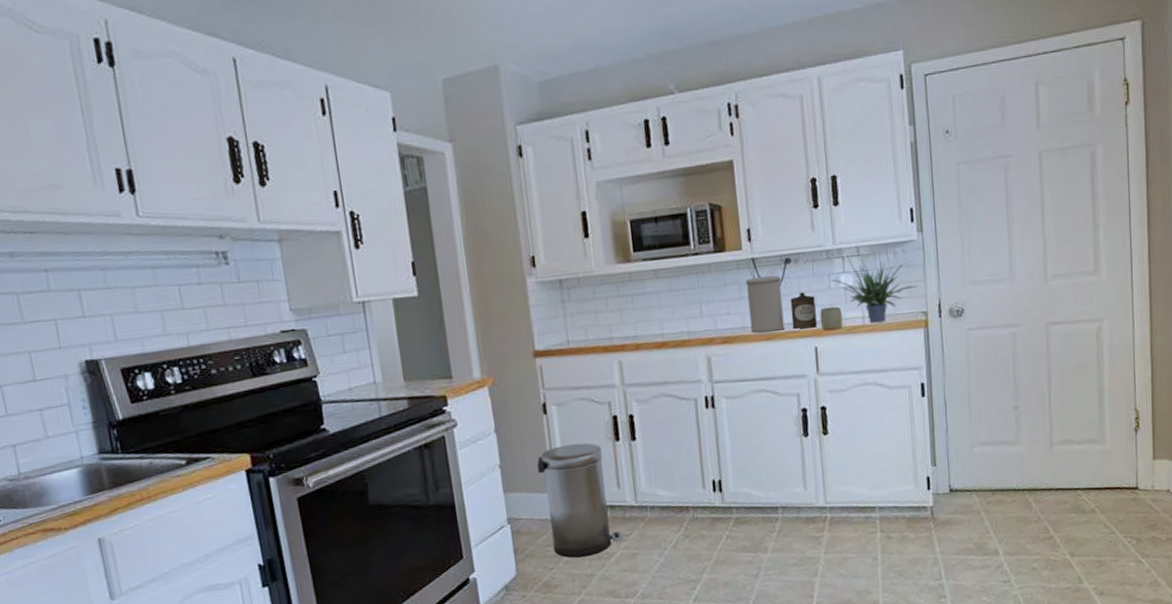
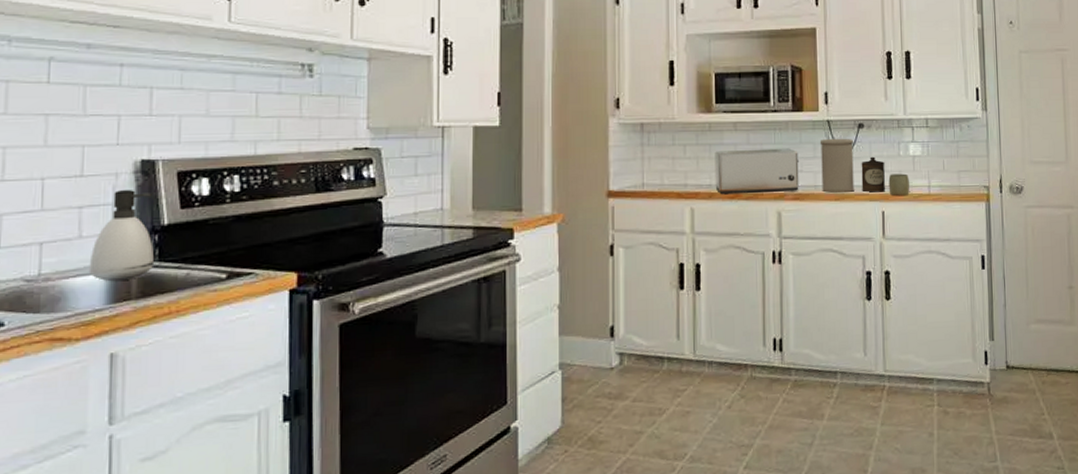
soap dispenser: none [59,389,119,476] -> present [88,189,155,282]
pedal bin: present [537,443,622,558] -> none [597,289,676,412]
toaster: none [637,291,727,345] -> present [715,148,800,195]
potted plant: present [832,256,917,323] -> none [902,126,981,193]

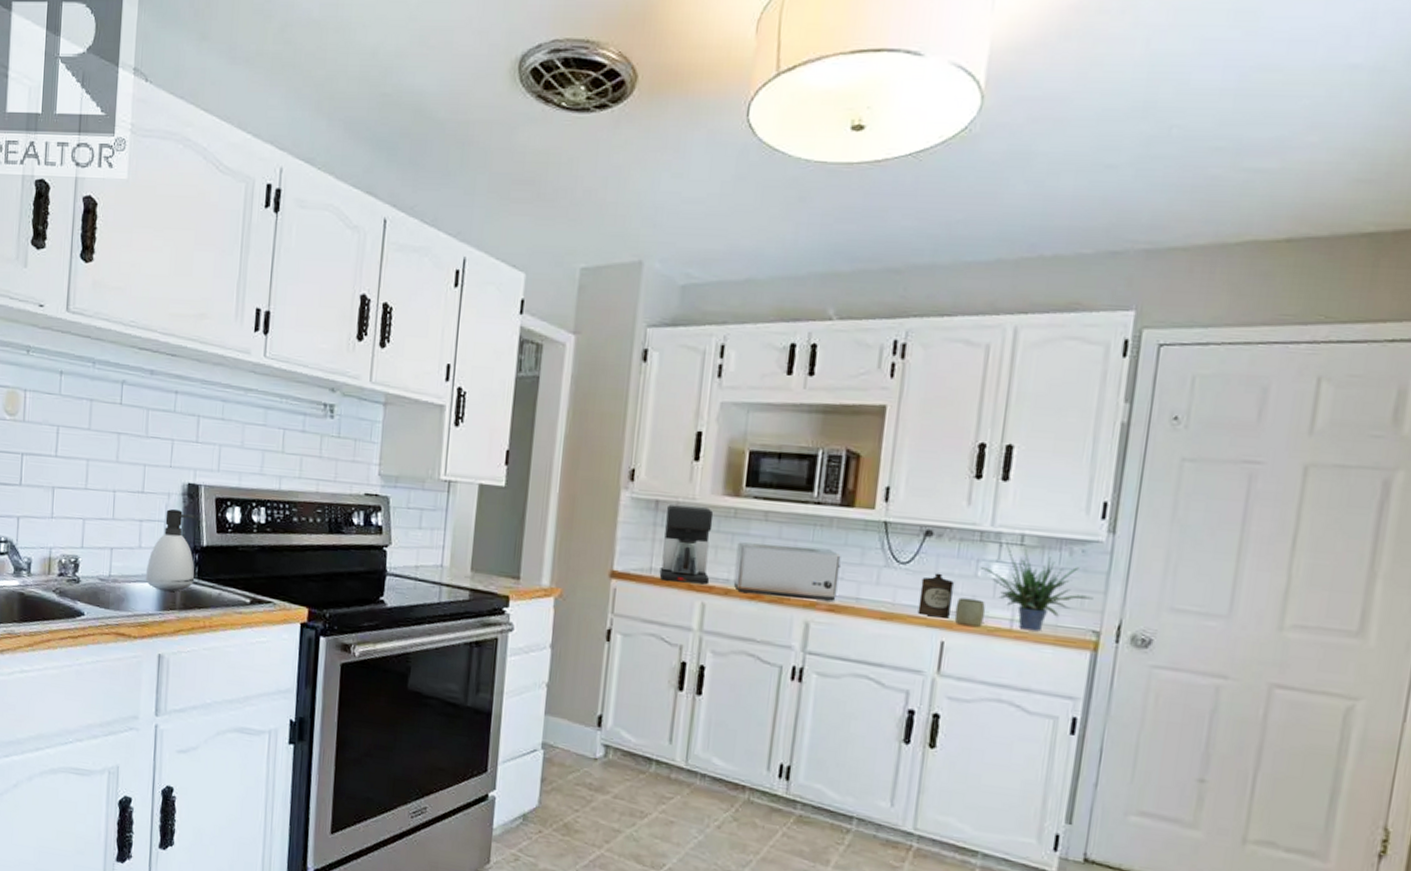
coffee maker: none [650,125,695,194] -> present [659,504,714,586]
canister: present [819,138,854,194] -> none [865,543,915,613]
potted plant: none [902,126,981,193] -> present [981,543,1093,632]

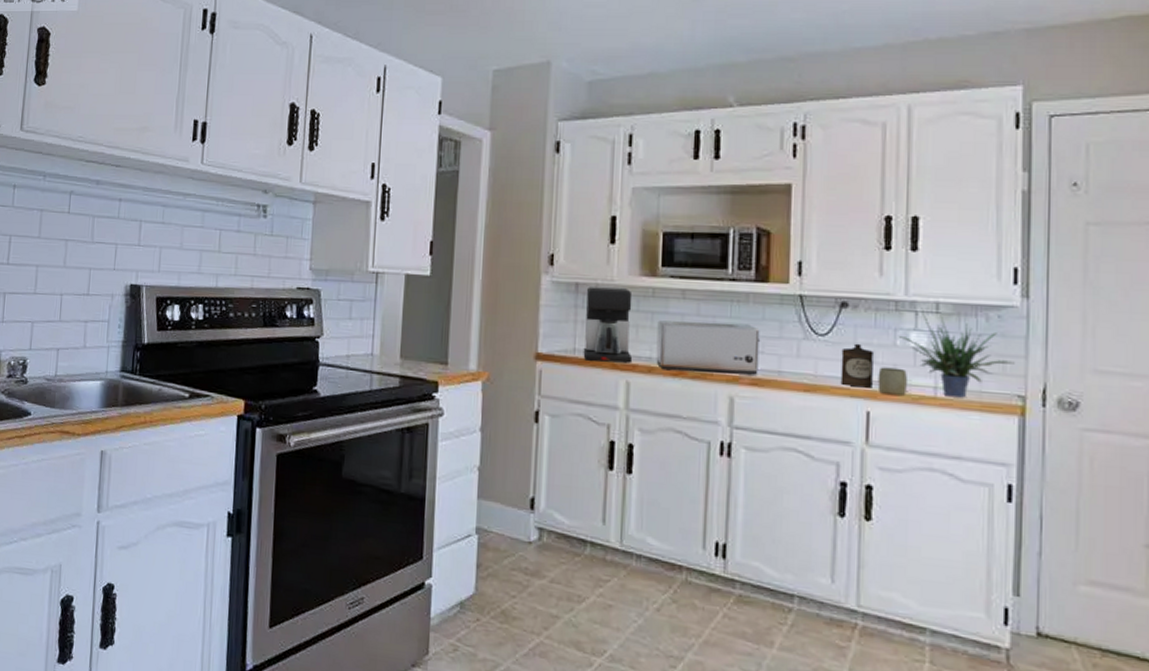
soap dispenser: present [145,508,195,592] -> none [89,309,137,389]

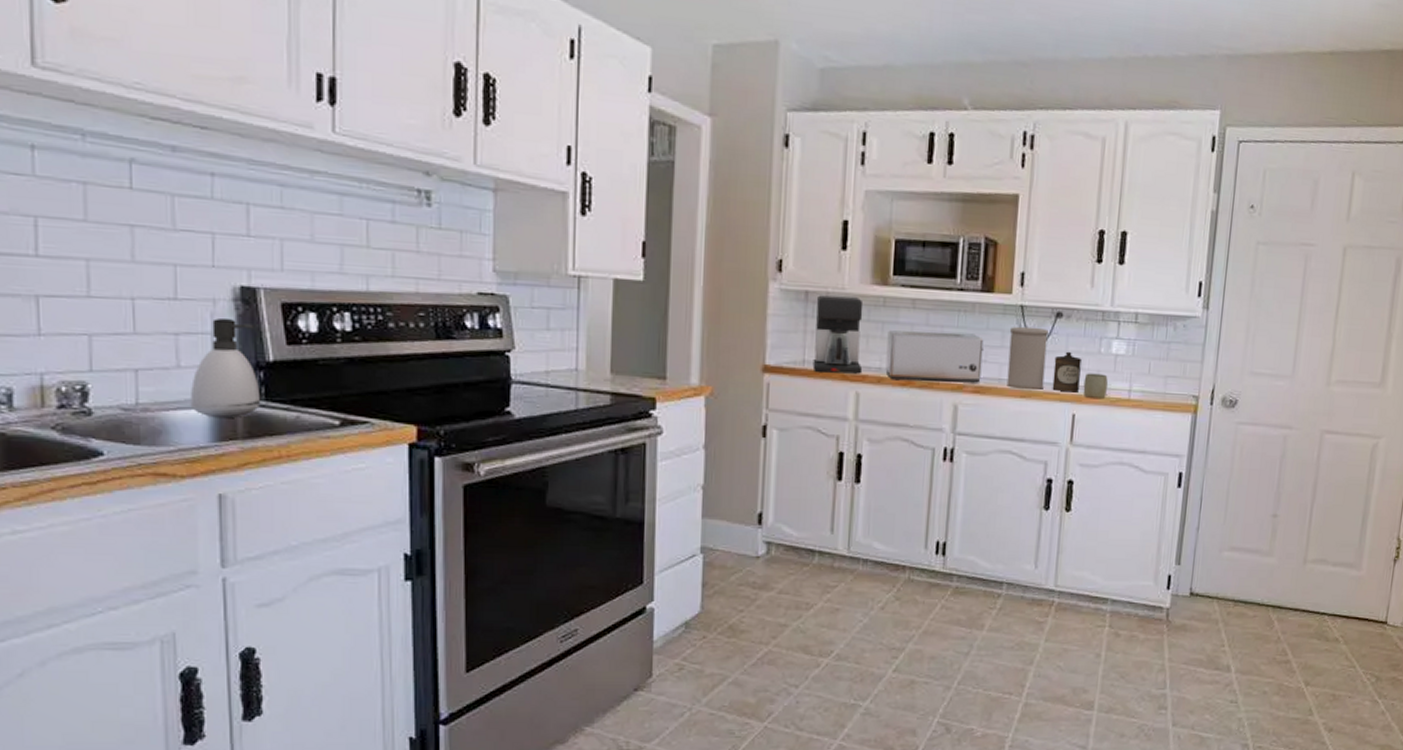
soap dispenser: none [89,309,137,389] -> present [190,317,261,419]
canister: none [787,316,832,385] -> present [1006,326,1048,391]
potted plant: present [899,311,1015,398] -> none [1104,321,1193,399]

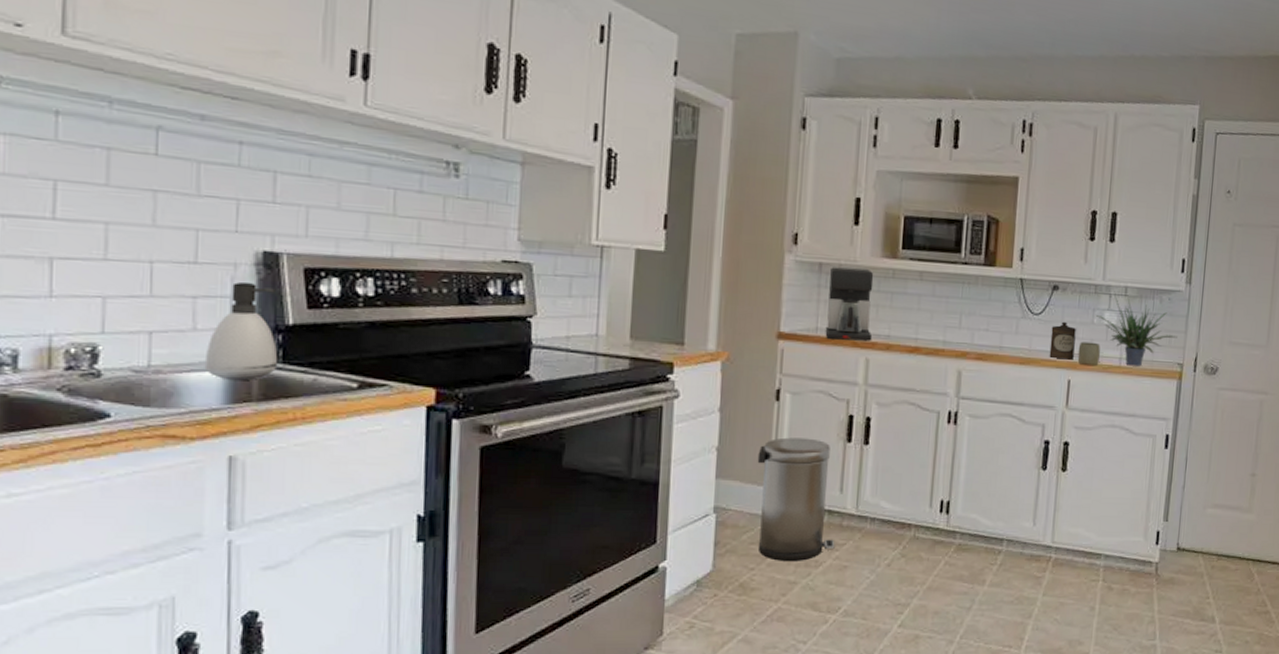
pedal bin: none [744,475,827,603] -> present [757,437,835,561]
toaster: present [885,330,985,383] -> none [894,300,987,351]
canister: present [1006,326,1048,391] -> none [1007,298,1046,358]
potted plant: none [1104,321,1193,399] -> present [1096,294,1178,367]

